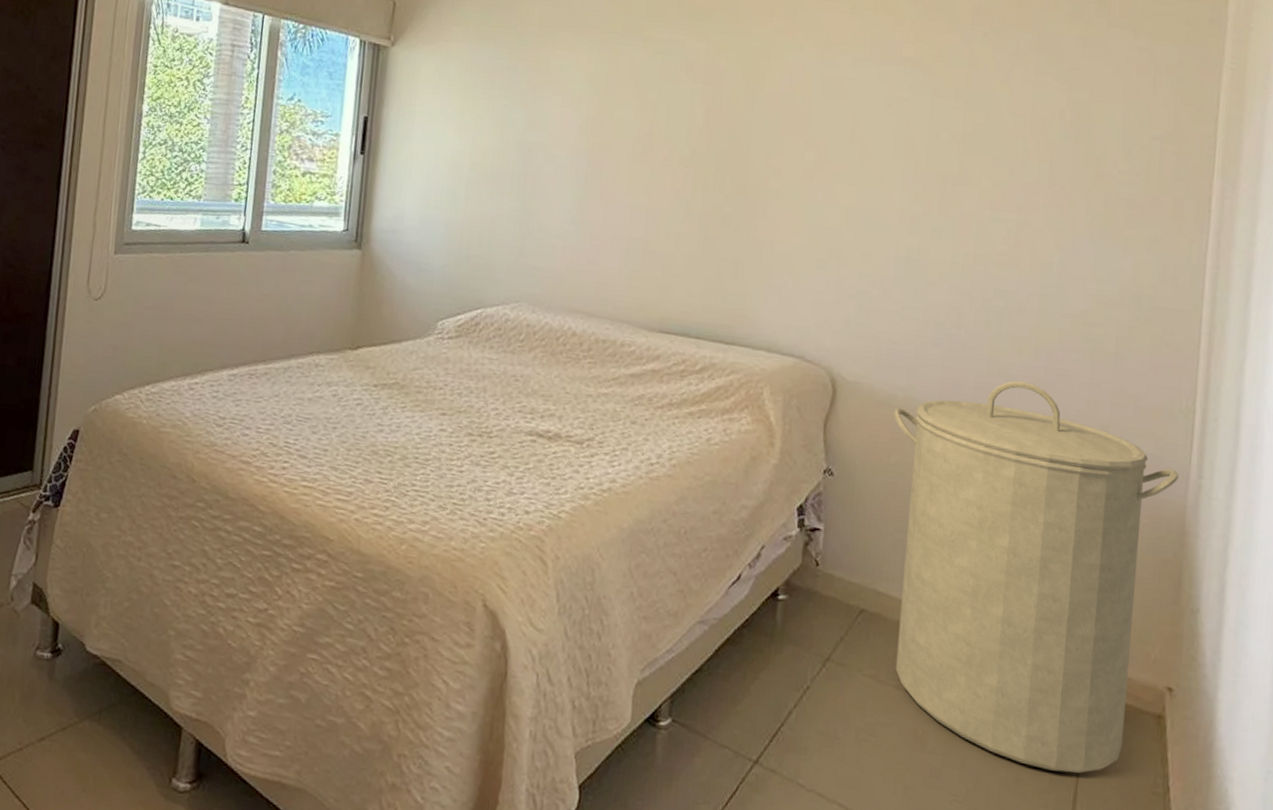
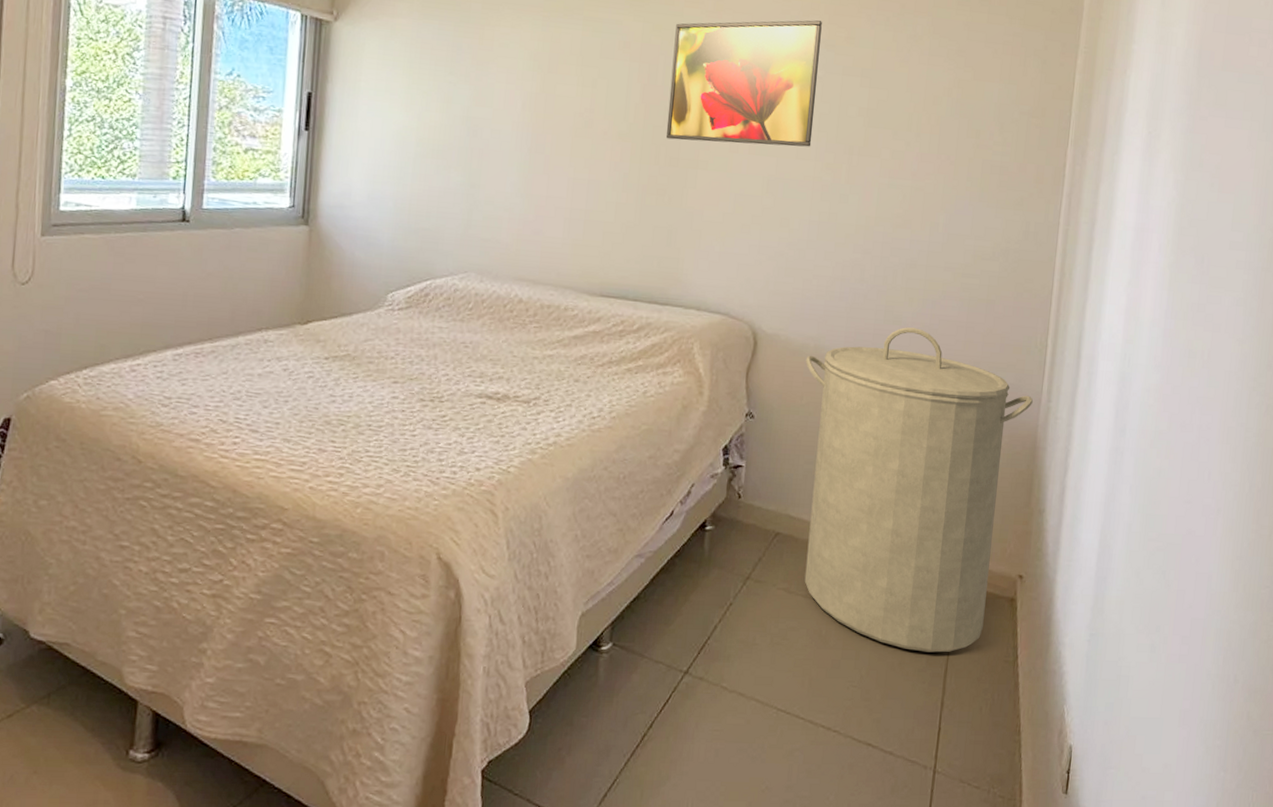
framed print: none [732,37,908,175] -> present [666,20,822,147]

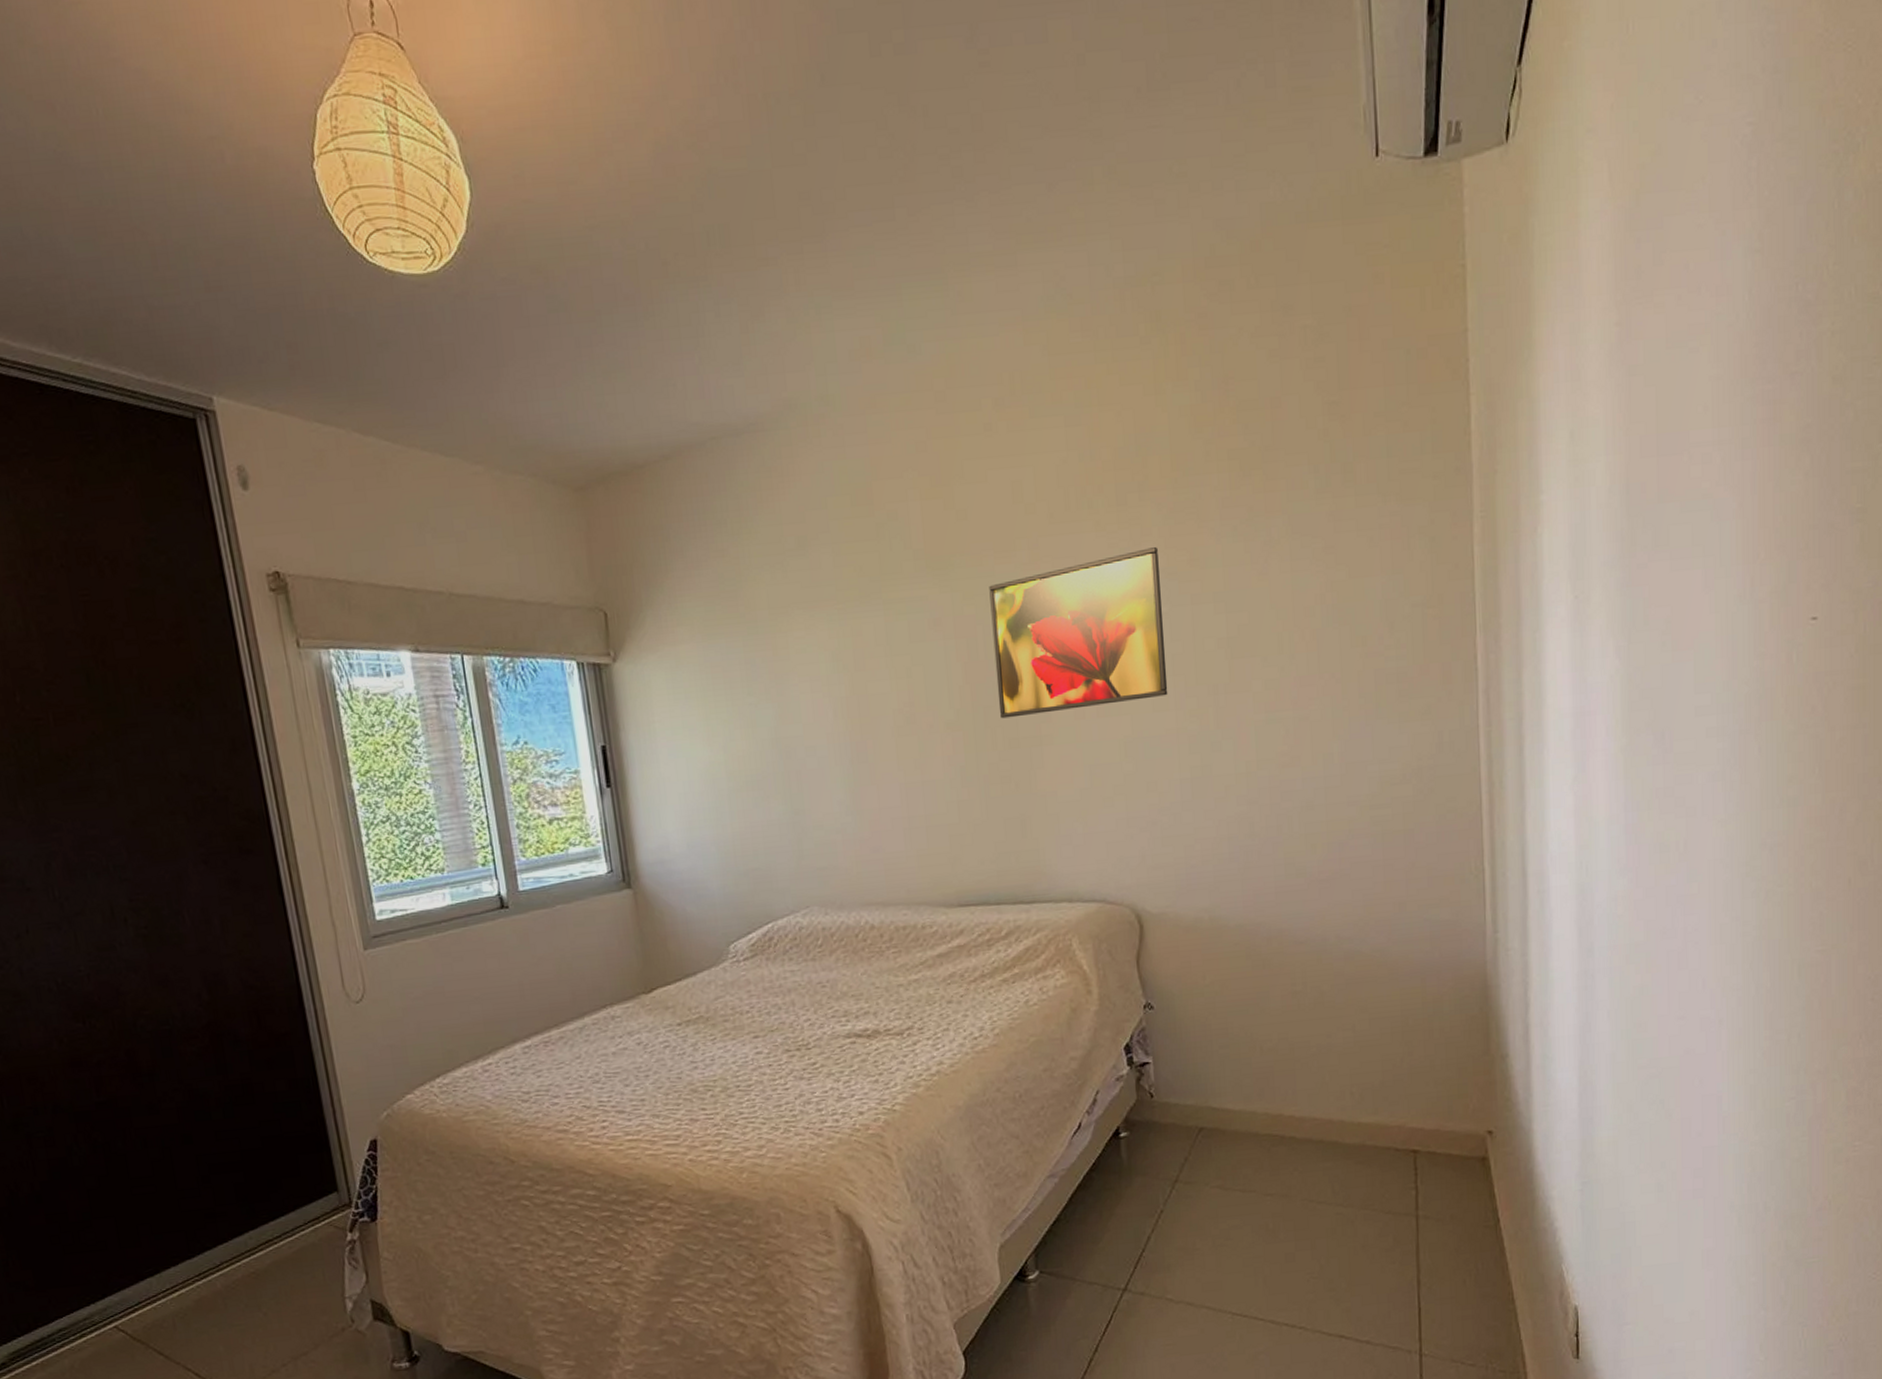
laundry hamper: present [804,327,1033,653] -> none [1202,877,1476,1231]

